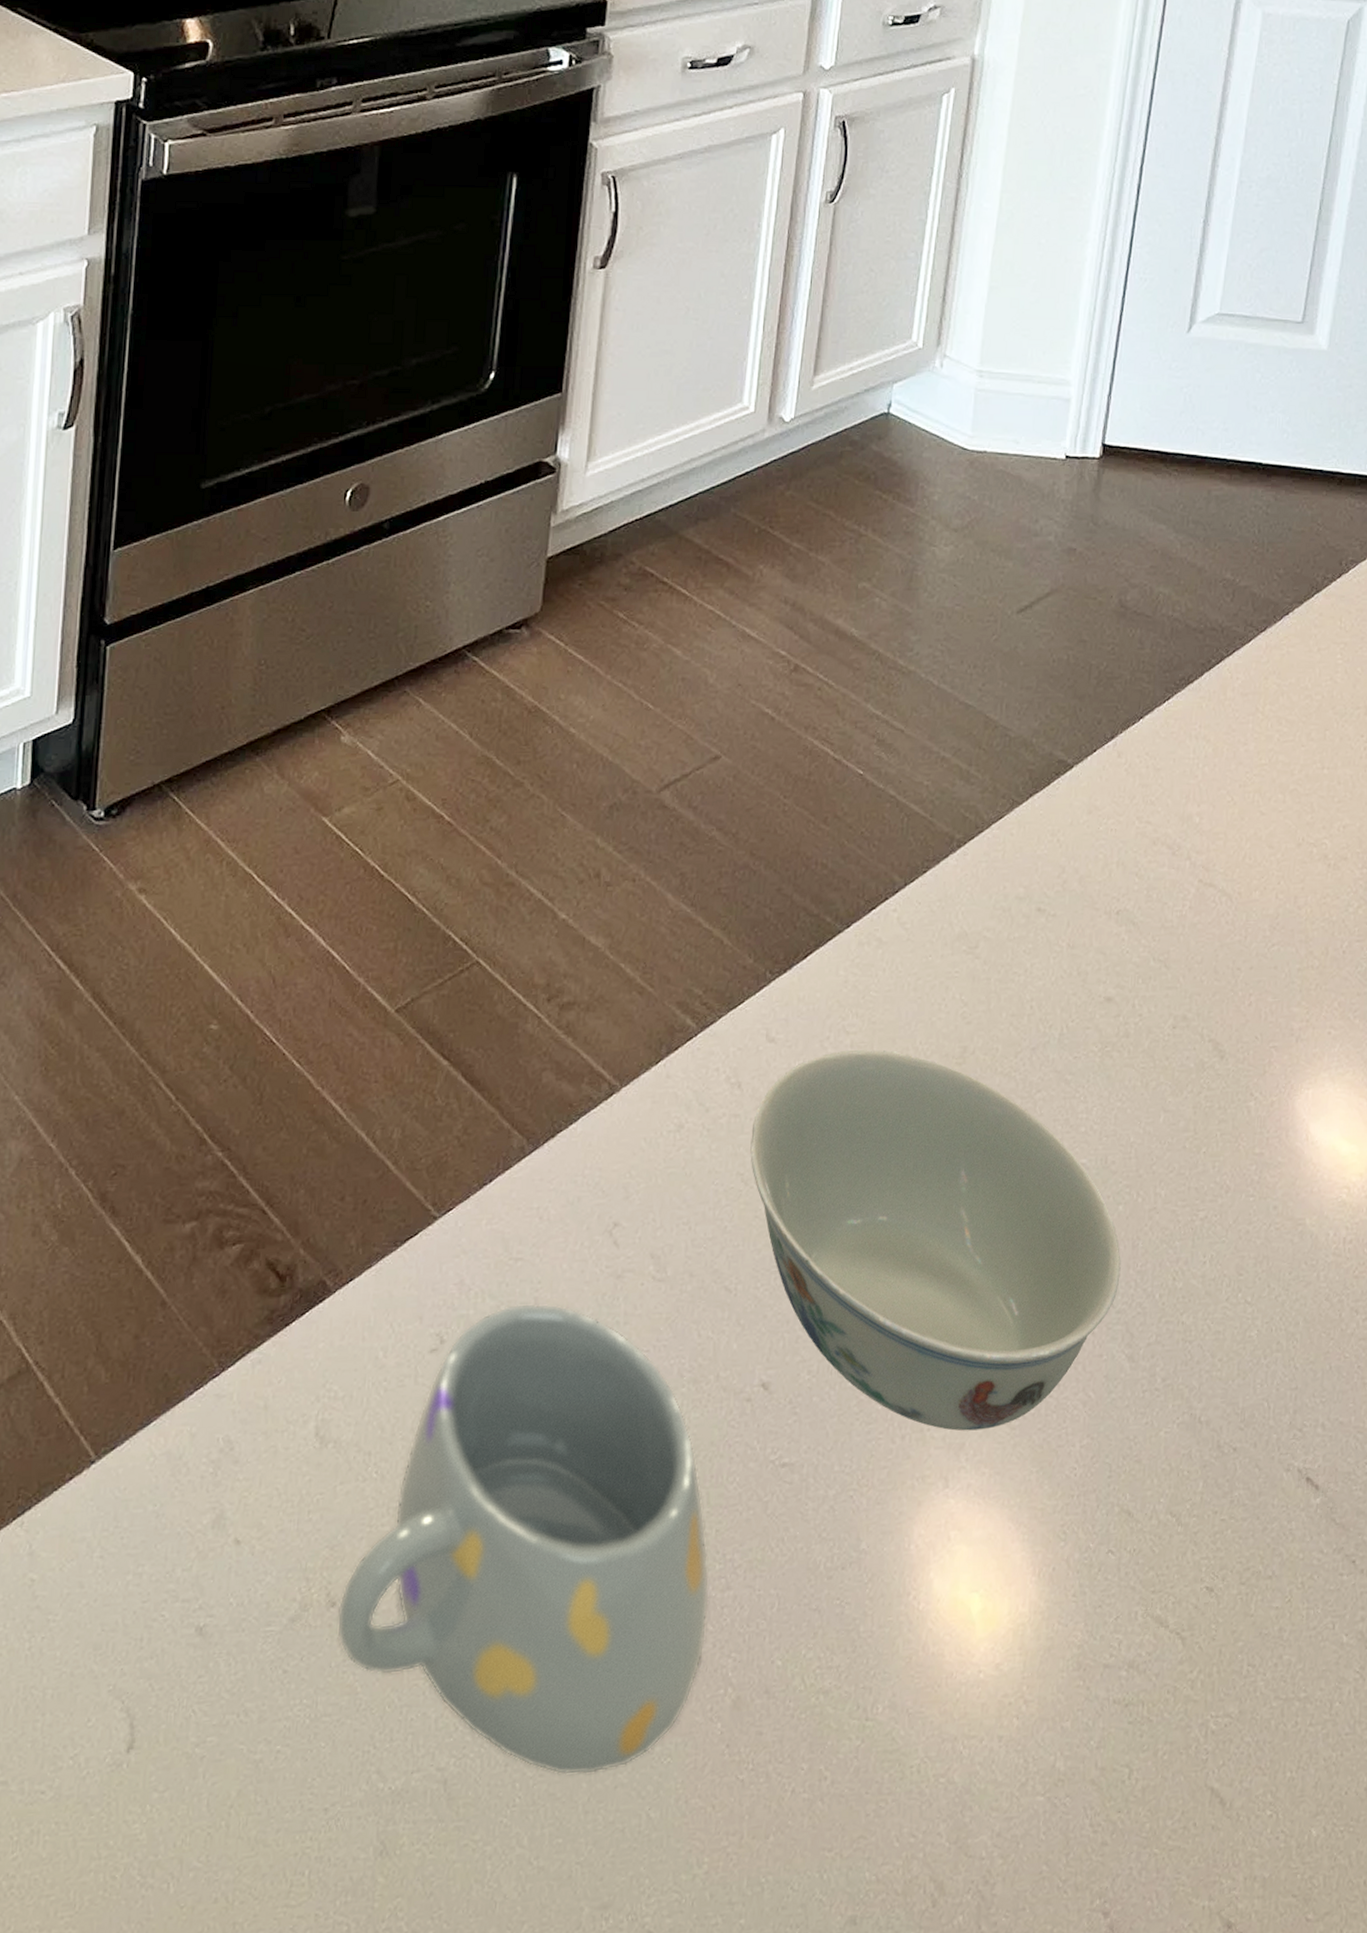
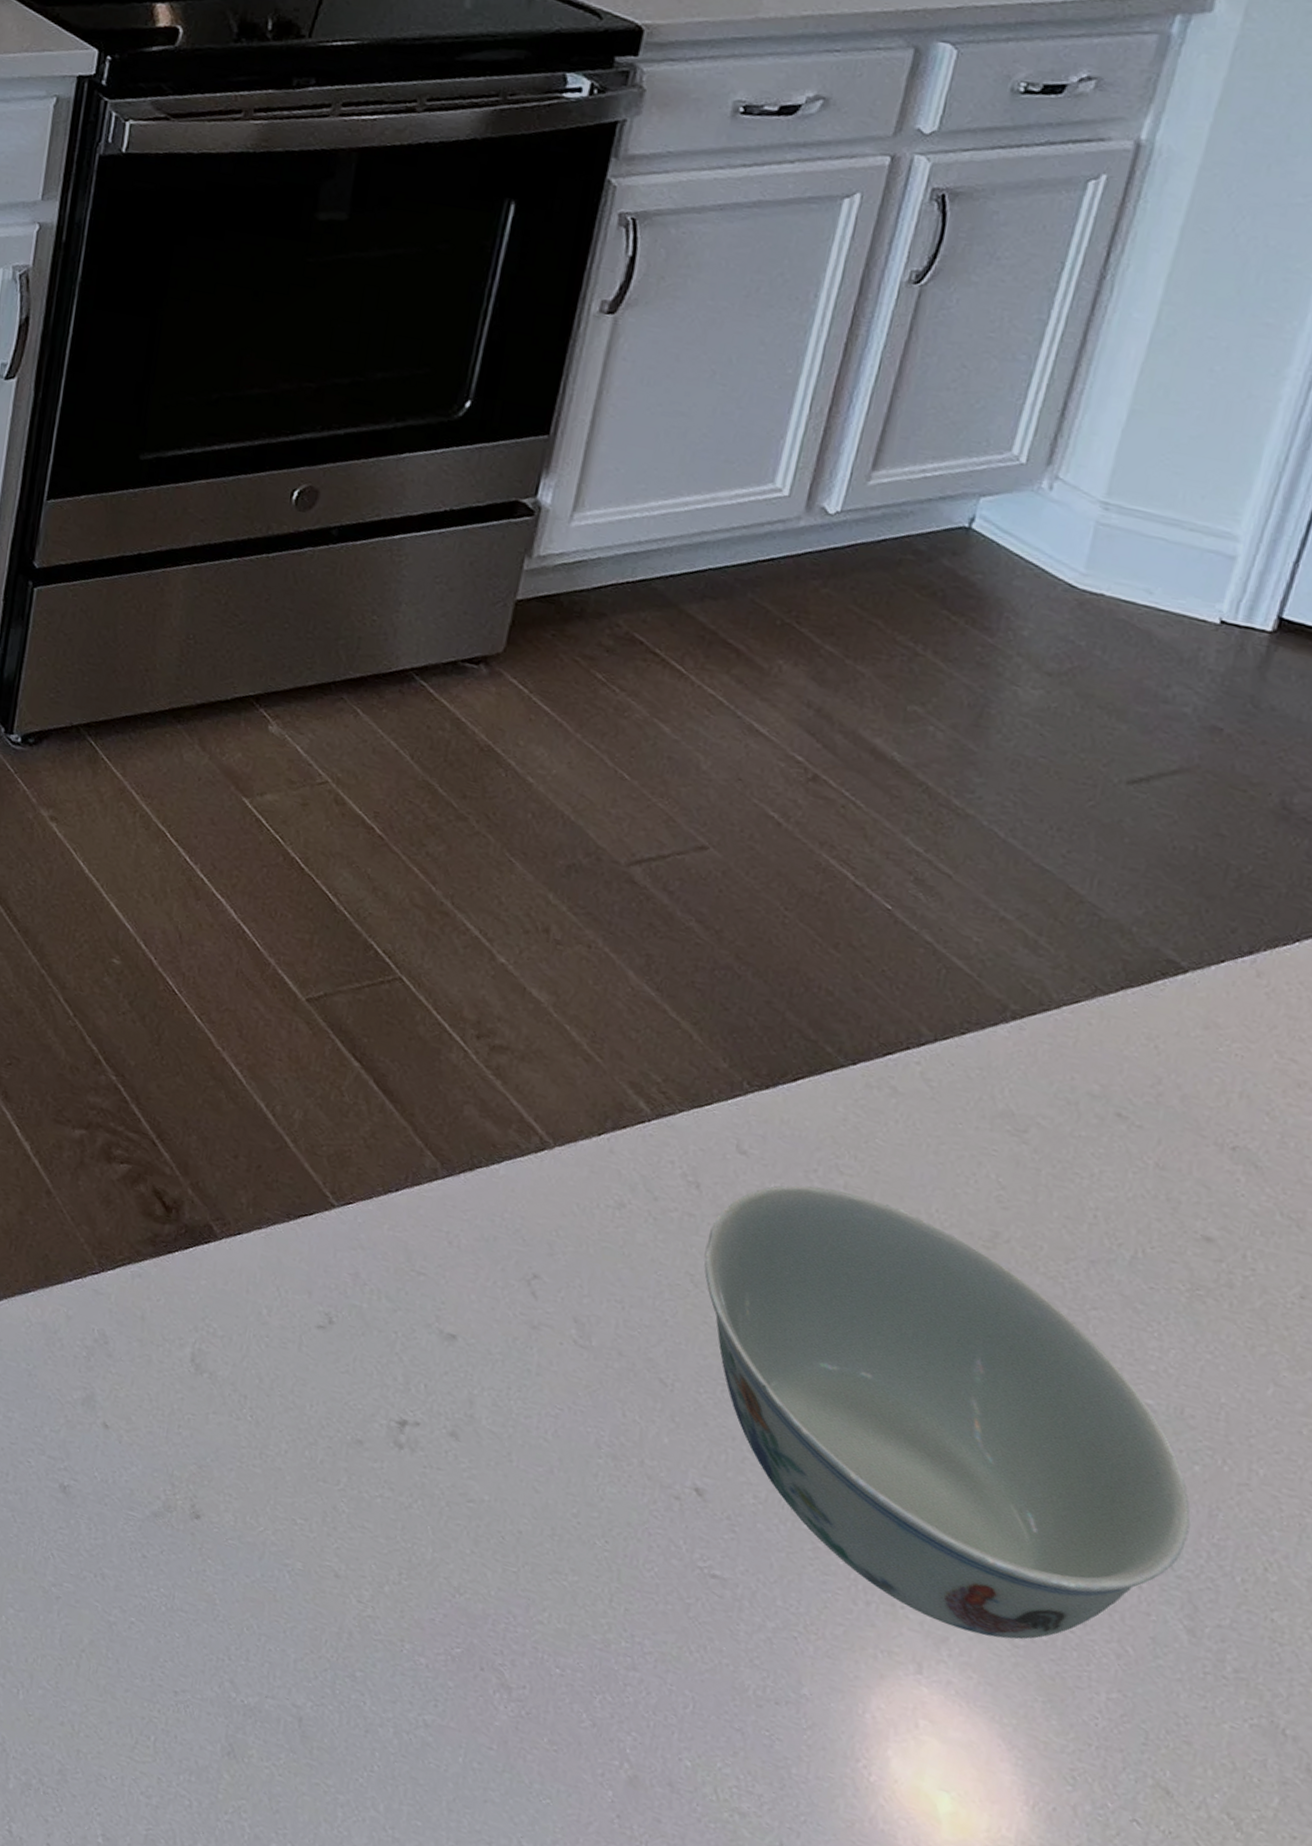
mug: present [336,1303,710,1776] -> none [198,1312,614,1787]

